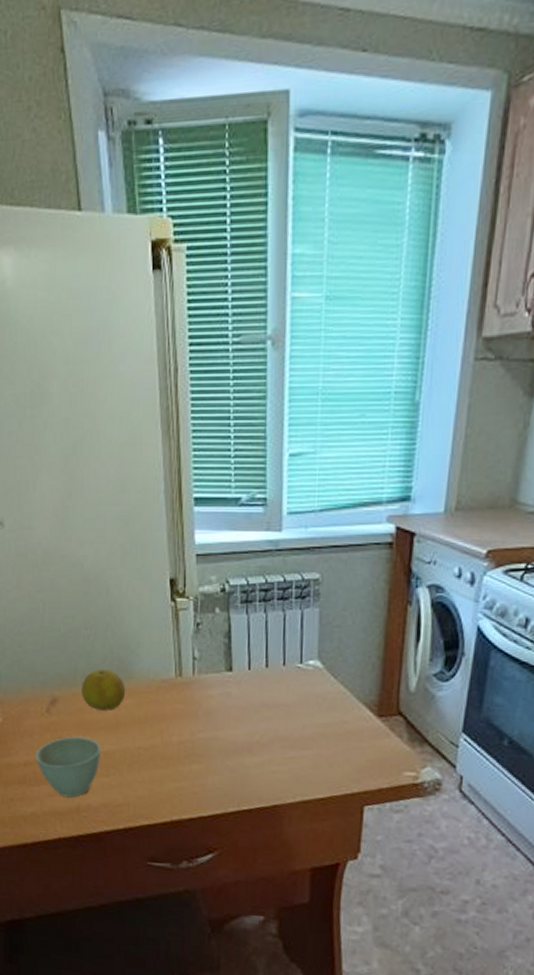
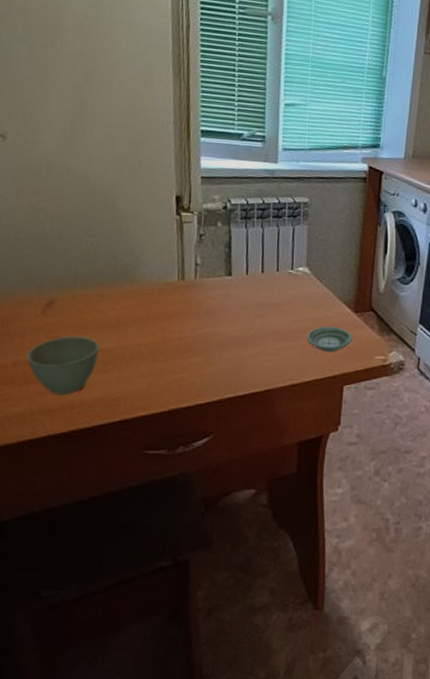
fruit: present [81,669,126,711] -> none [81,273,129,311]
saucer: none [319,733,375,765] -> present [307,326,353,353]

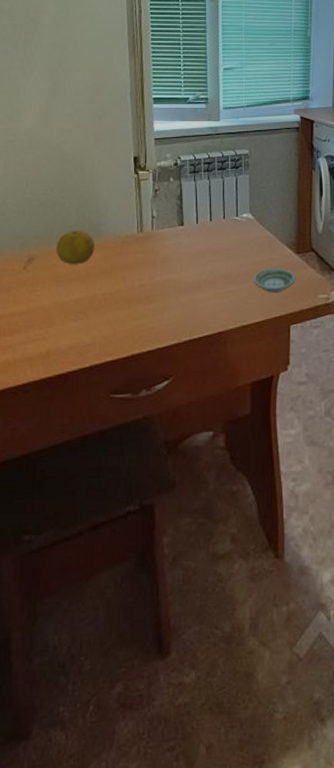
cup: present [26,335,99,395] -> none [11,288,71,343]
fruit: none [81,273,129,311] -> present [56,230,95,264]

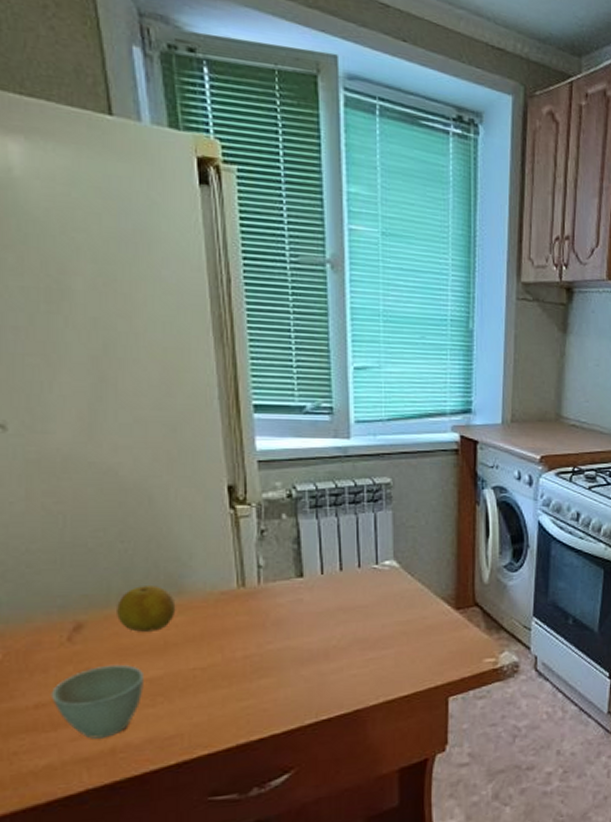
cup: none [11,288,71,343] -> present [51,664,143,739]
saucer: present [254,268,296,293] -> none [400,628,455,659]

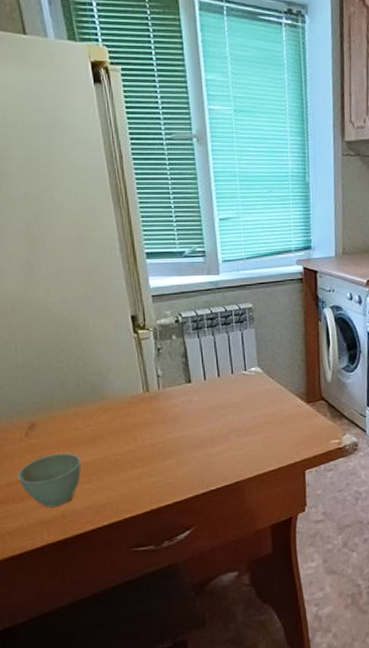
fruit: present [117,585,176,632] -> none [58,393,101,429]

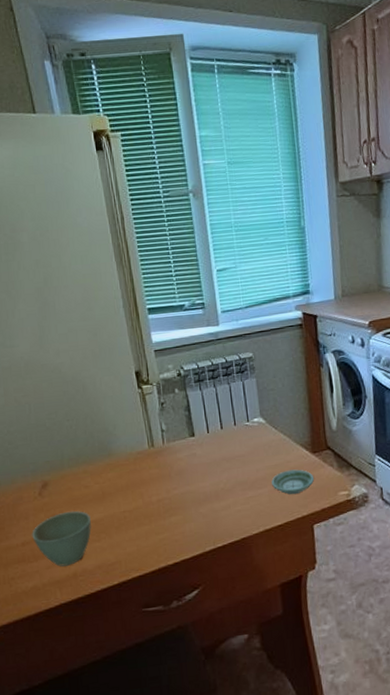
saucer: none [266,418,308,442] -> present [271,469,315,495]

